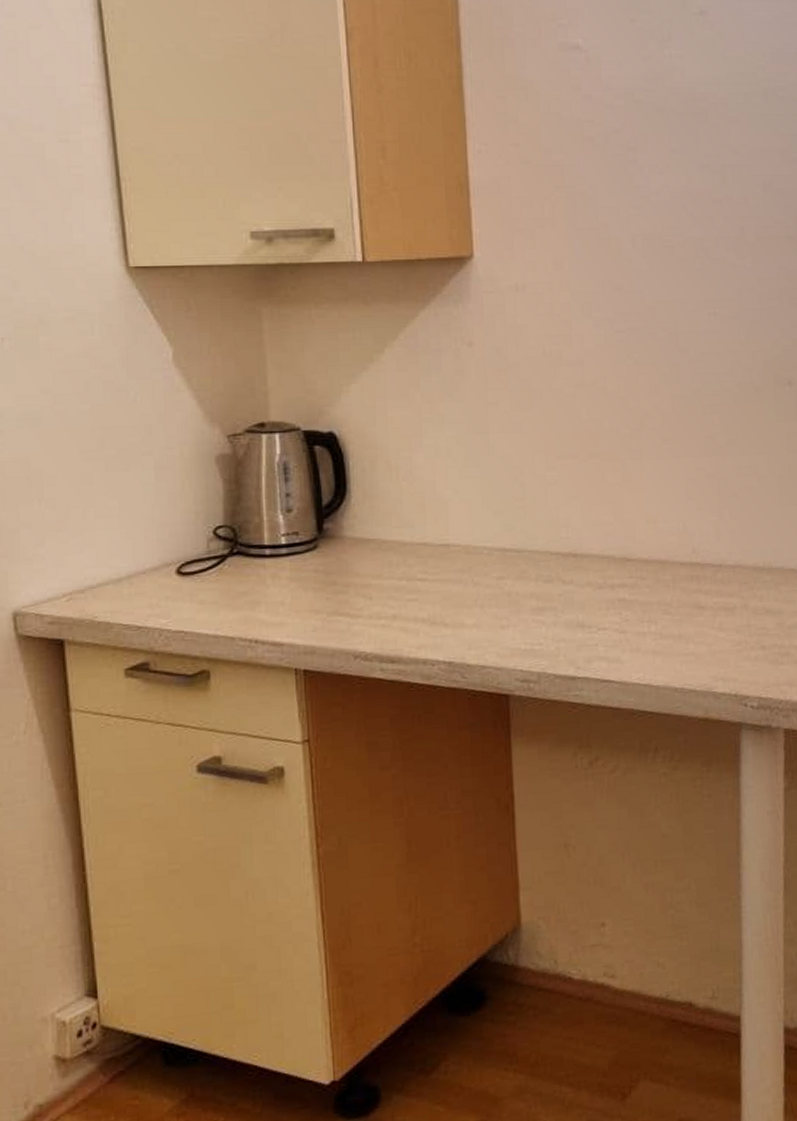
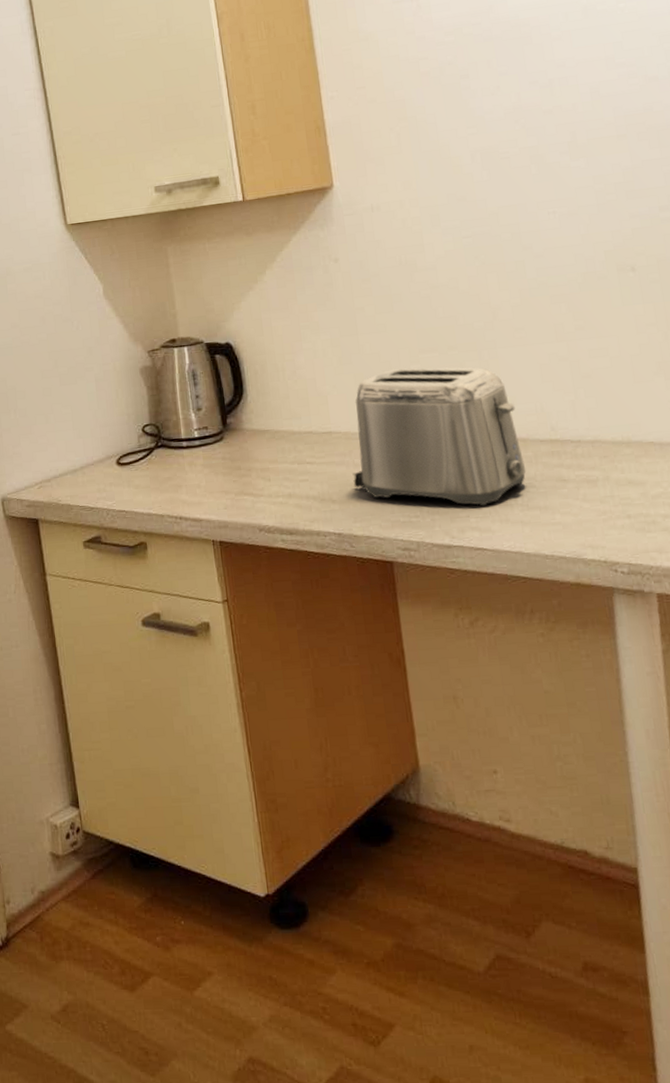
toaster: none [470,475,663,634] -> present [352,367,526,506]

